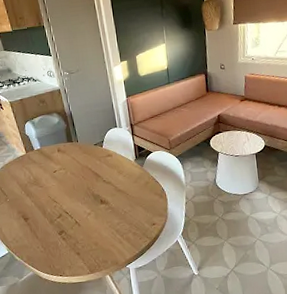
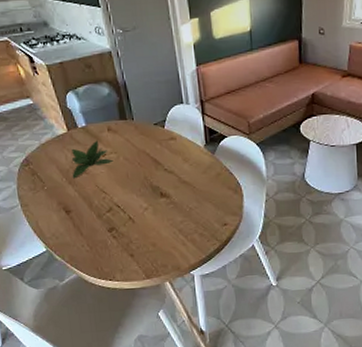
plant: none [29,159,63,192] -> present [71,140,114,179]

